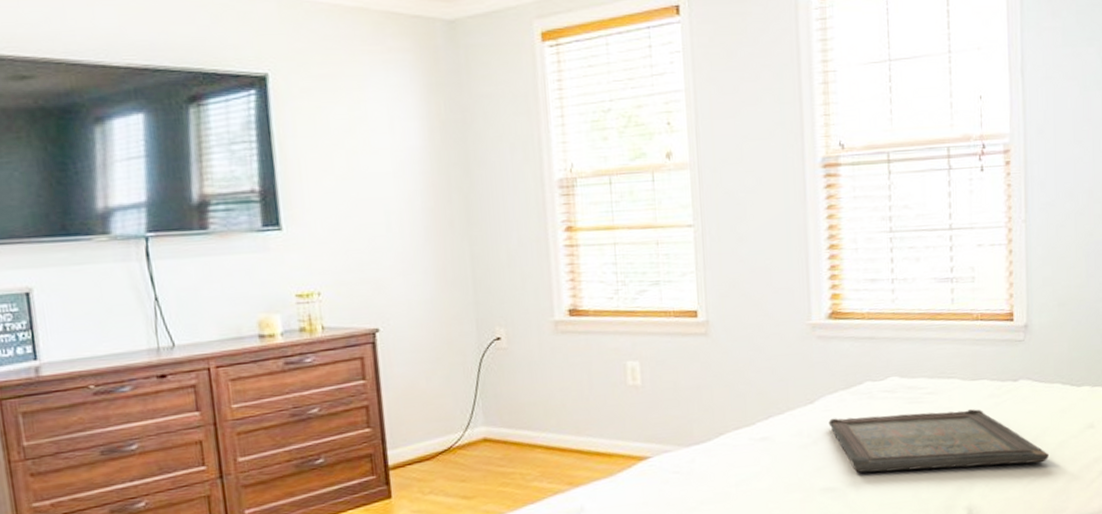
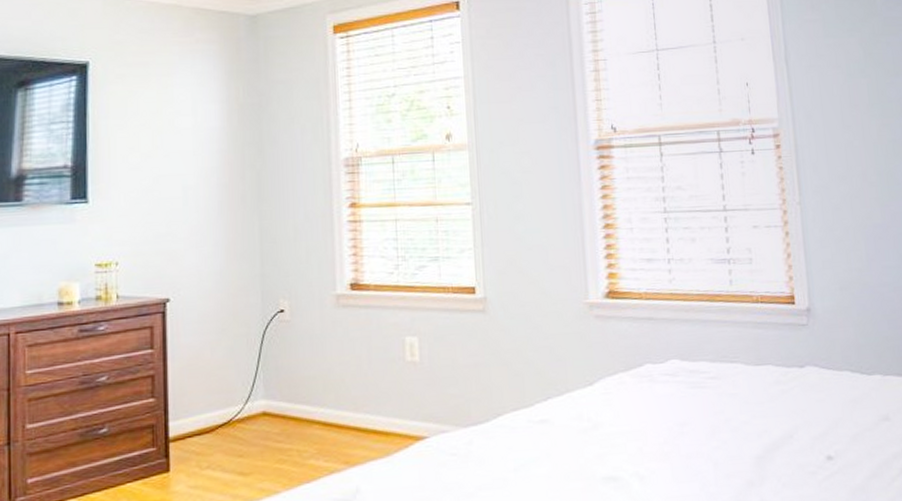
serving tray: present [828,409,1050,473] -> none [609,396,844,462]

